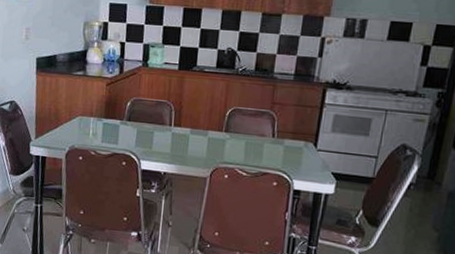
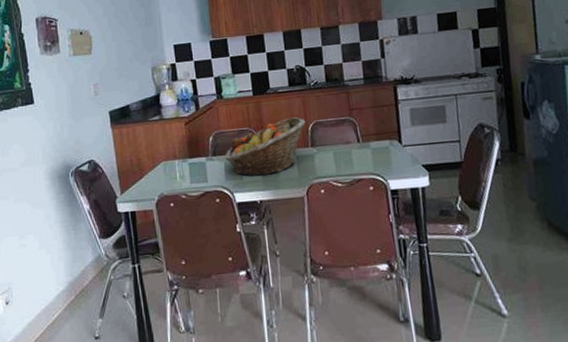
fruit basket: none [138,98,226,151] -> present [225,116,306,177]

